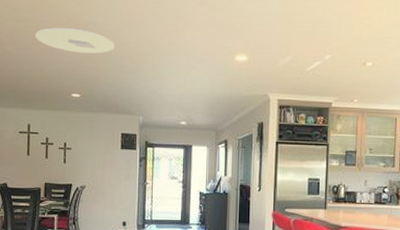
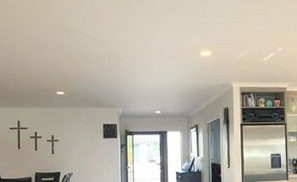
ceiling light: present [35,27,116,53] -> none [22,34,94,56]

